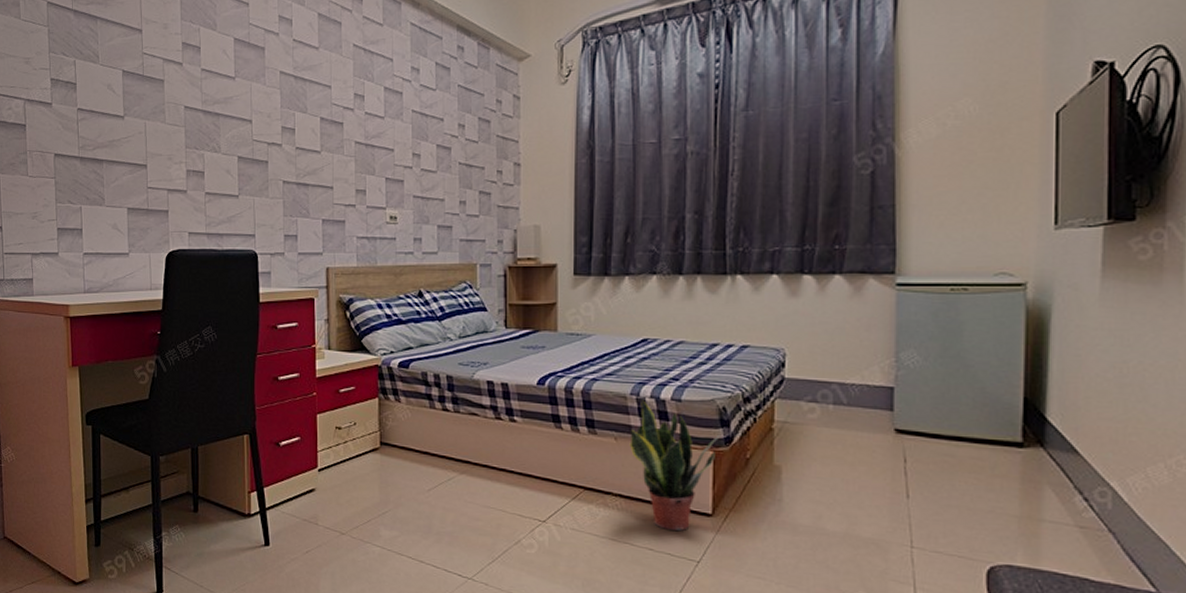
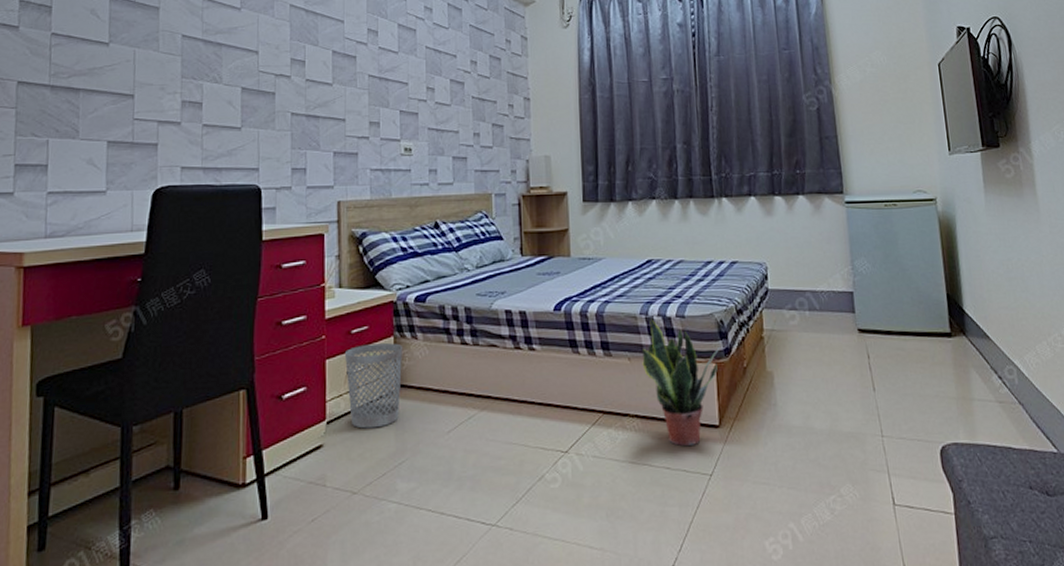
wastebasket: none [334,403,386,480] -> present [345,343,402,429]

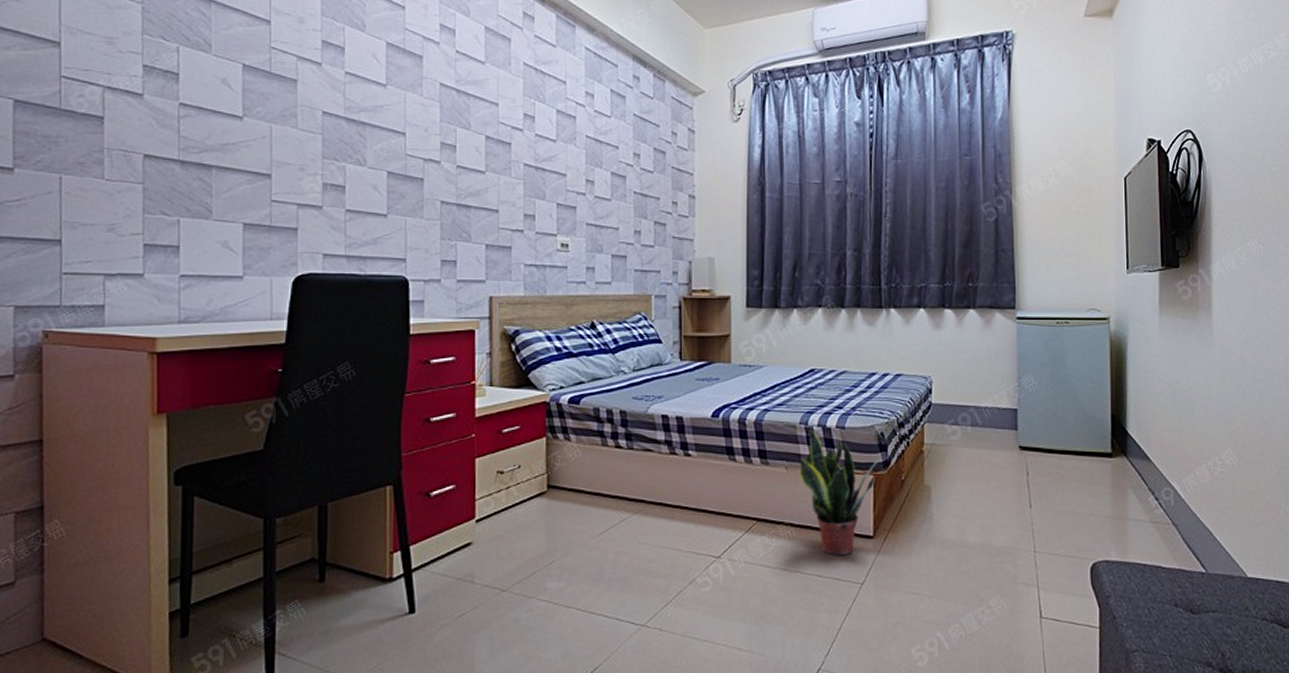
wastebasket: present [345,343,402,429] -> none [496,444,554,528]

